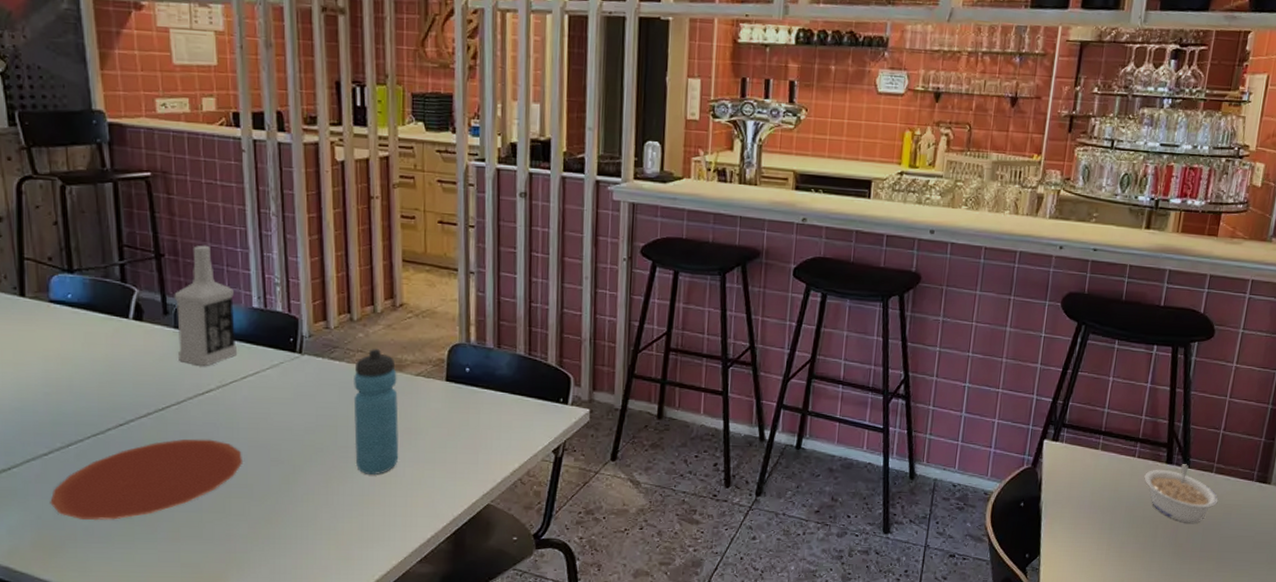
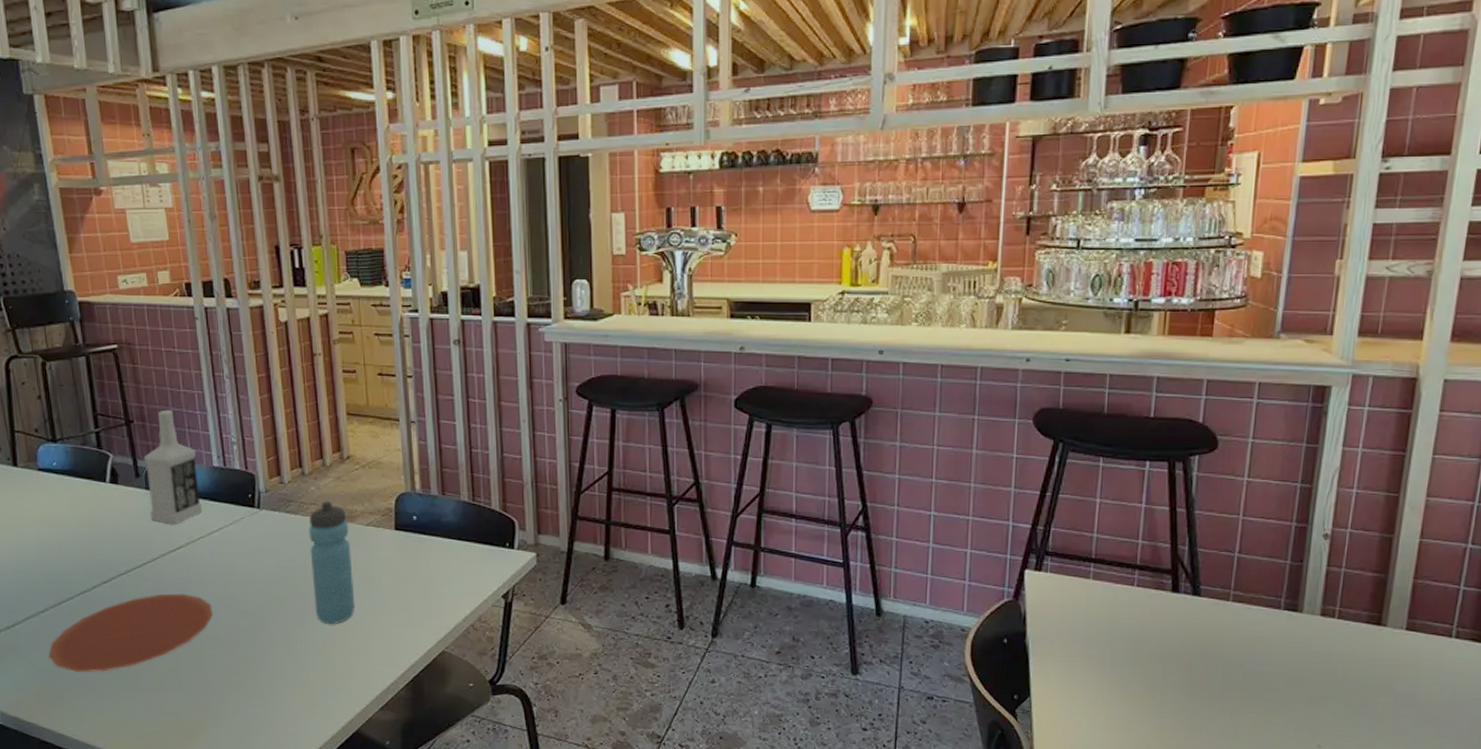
legume: present [1144,464,1219,523] -> none [1146,592,1239,658]

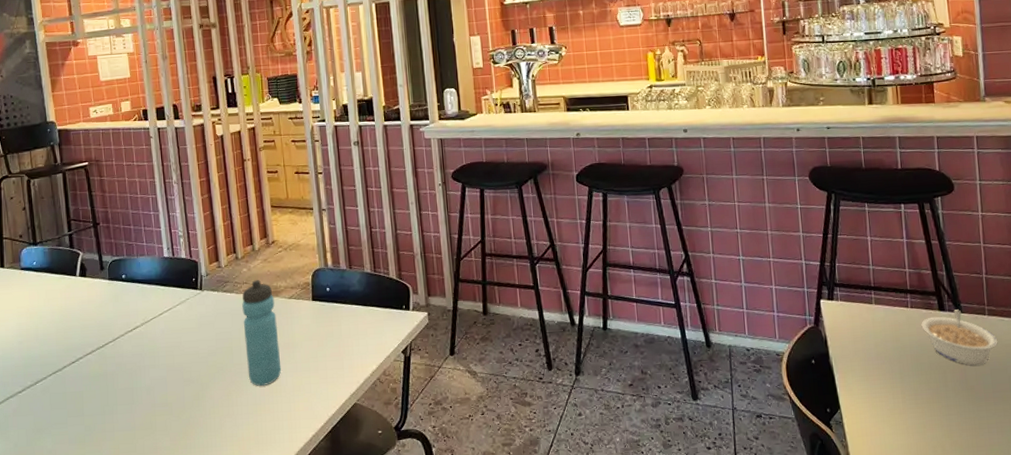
plate: present [48,593,213,673] -> none [24,367,163,445]
vodka: present [143,409,203,525] -> none [107,212,155,309]
legume: none [1146,592,1239,658] -> present [921,309,998,366]

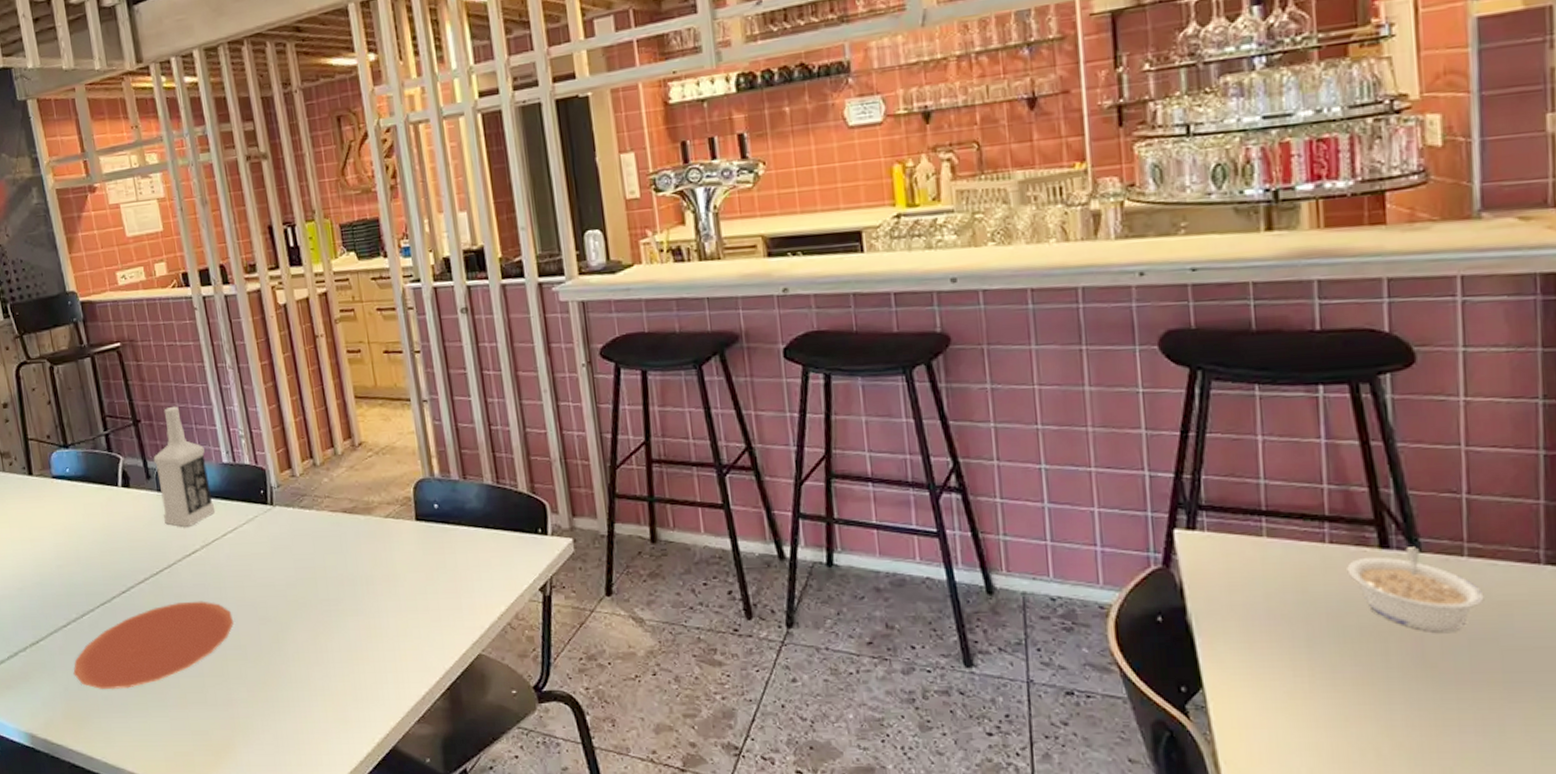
plate: none [24,367,163,445] -> present [73,601,233,690]
vodka: none [107,212,155,309] -> present [153,406,216,528]
water bottle: present [242,280,282,386] -> none [325,493,381,628]

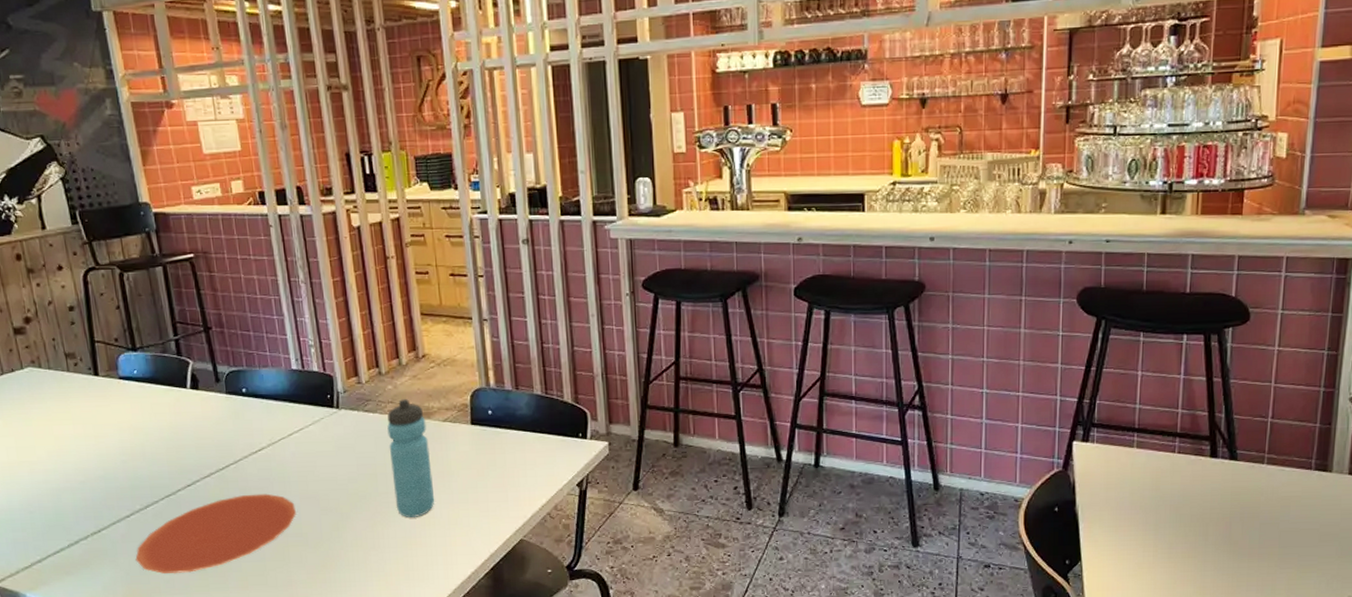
vodka: present [153,406,216,528] -> none [223,315,283,428]
water bottle: none [325,493,381,628] -> present [387,399,435,517]
legume: present [1347,547,1485,632] -> none [1187,457,1274,519]

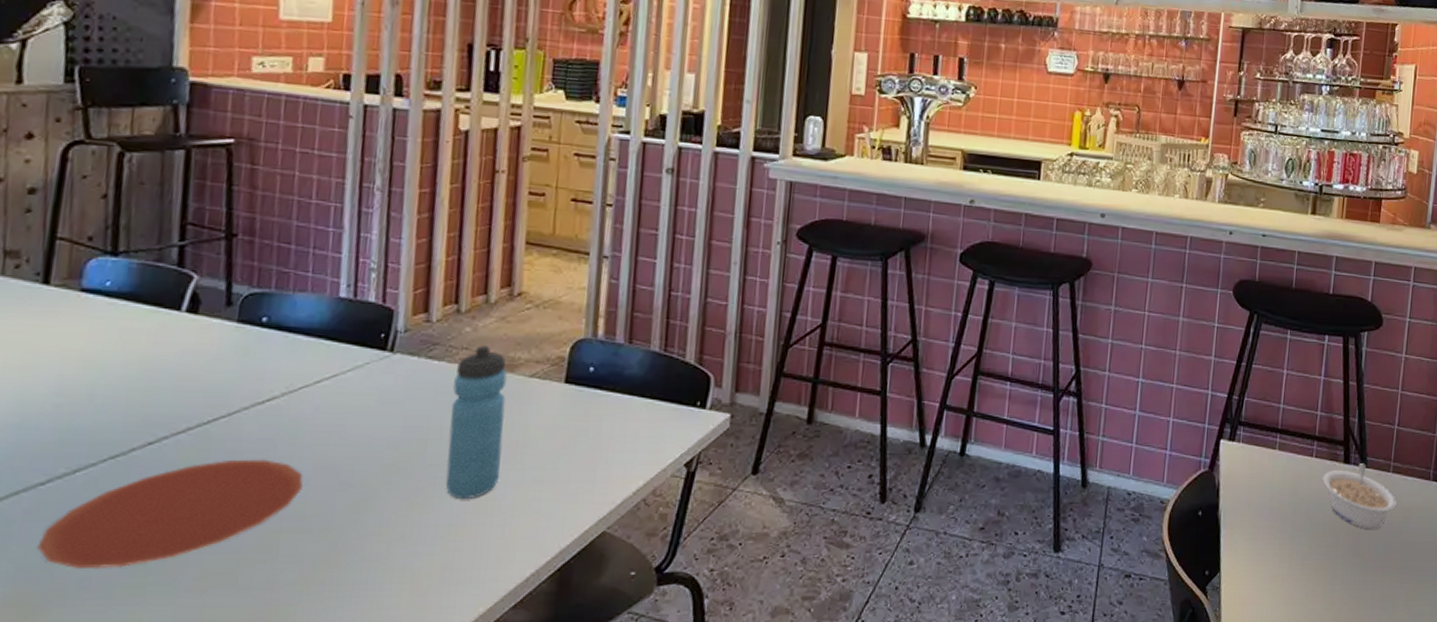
legume: none [1187,457,1274,519] -> present [1323,463,1397,529]

